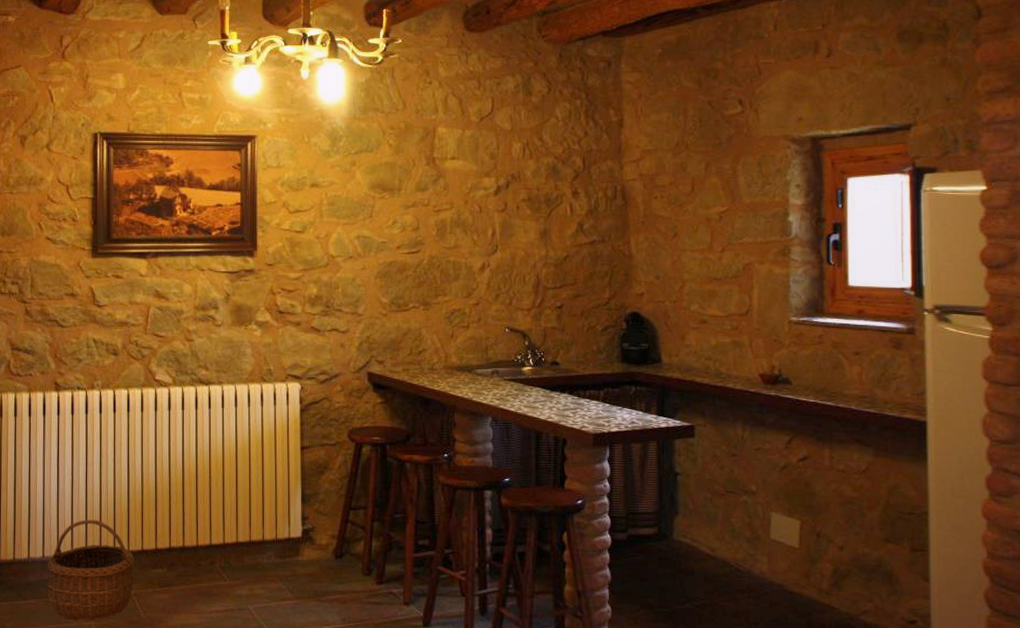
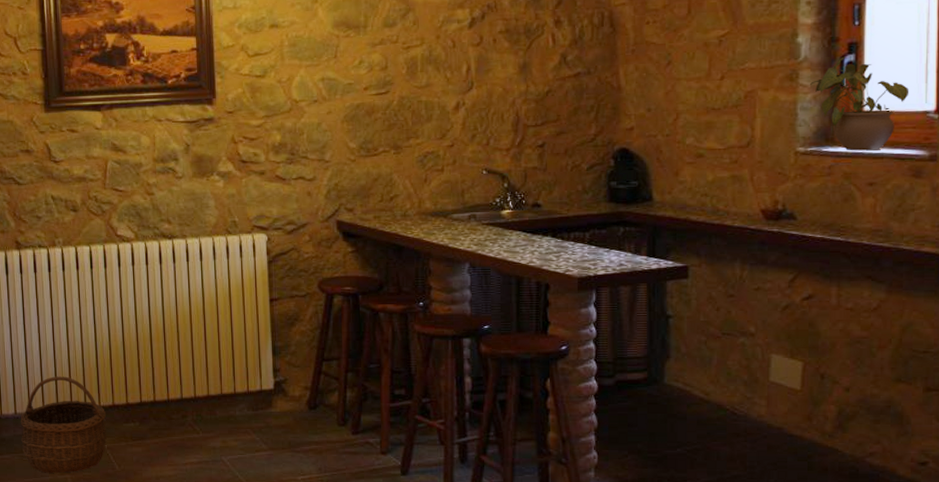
potted plant: none [801,235,888,322] -> present [810,56,910,151]

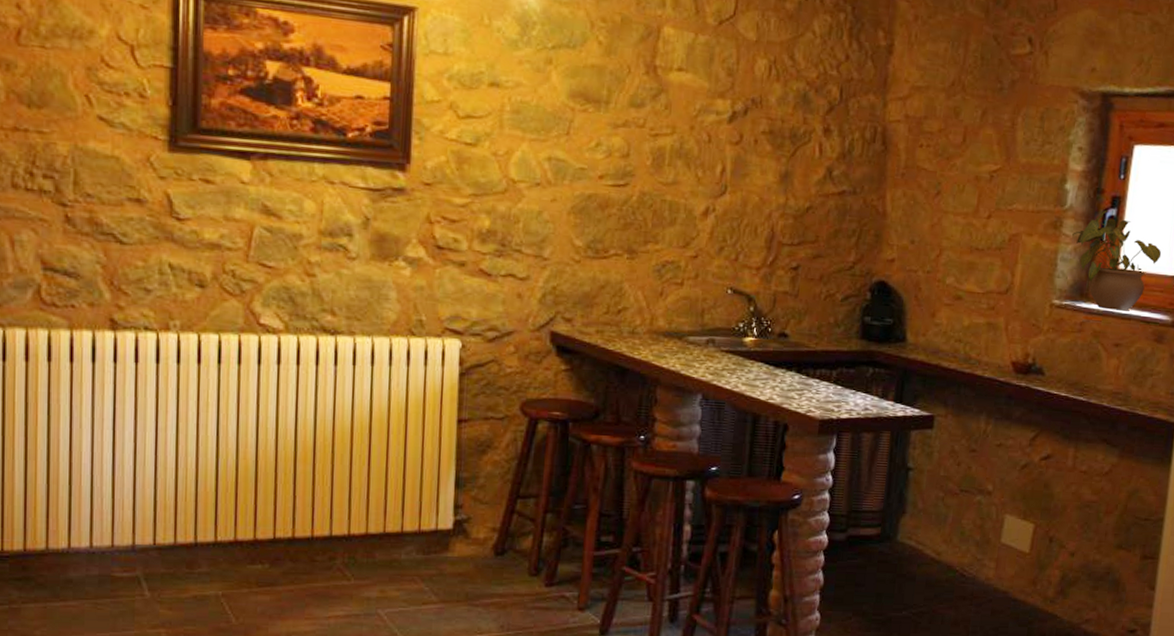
wicker basket: present [20,376,107,473] -> none [96,500,223,626]

